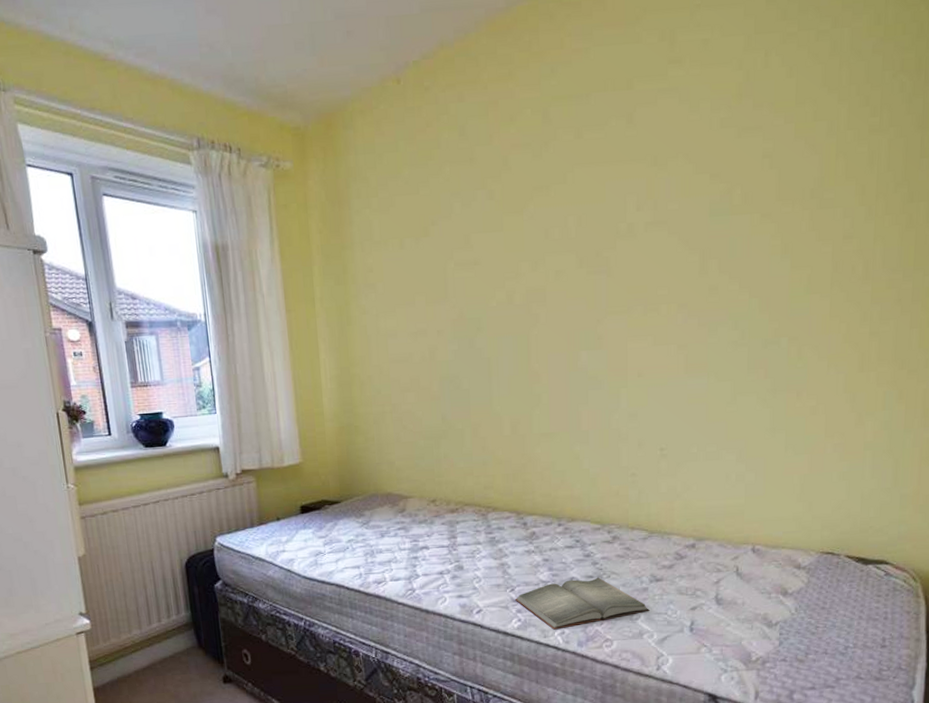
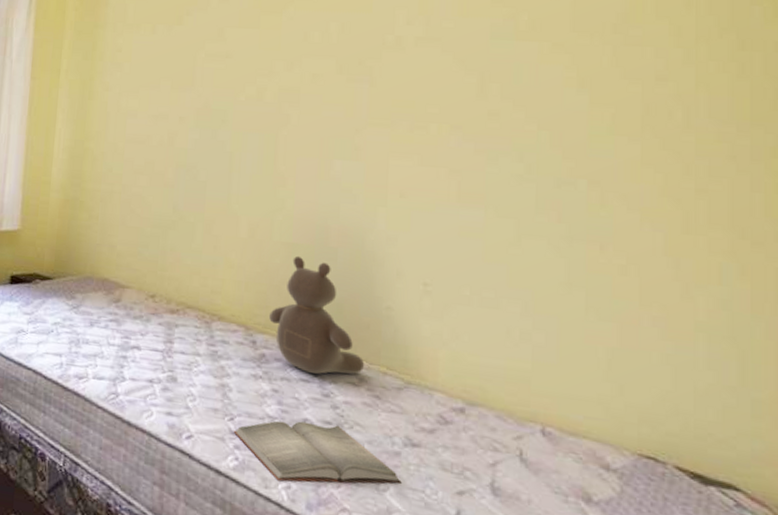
teddy bear: none [536,443,617,540] -> present [269,255,365,374]

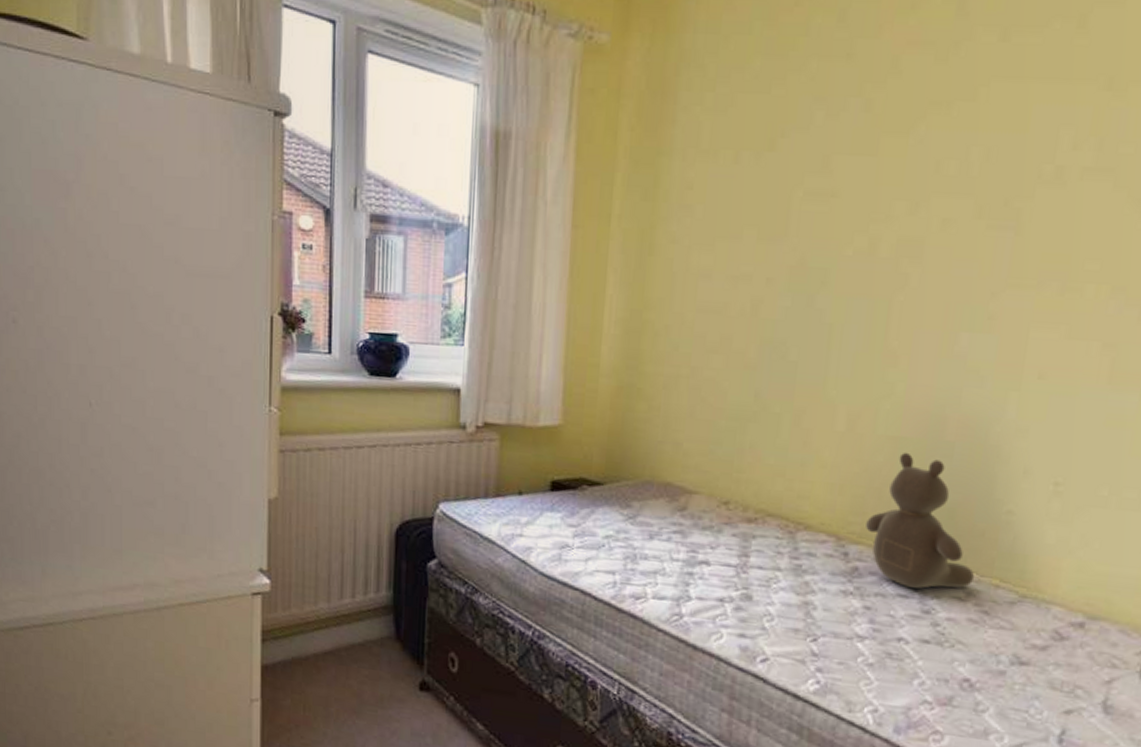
hardback book: present [233,420,402,484] -> none [815,640,1004,706]

